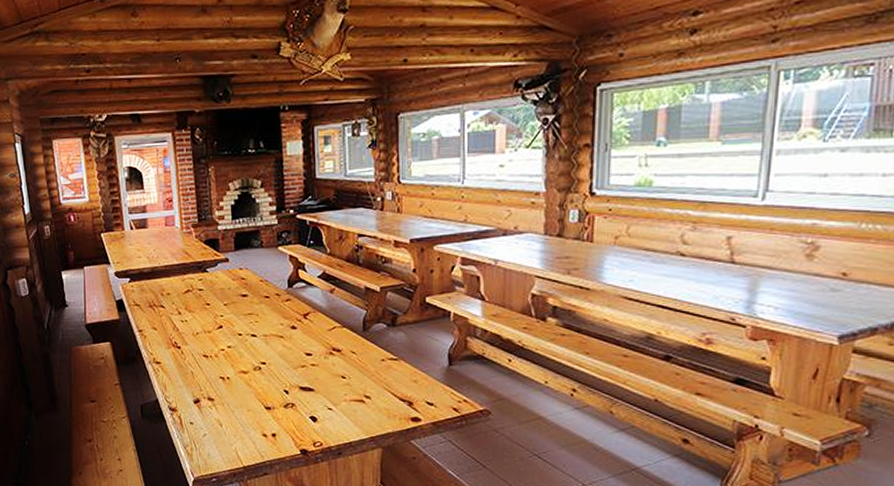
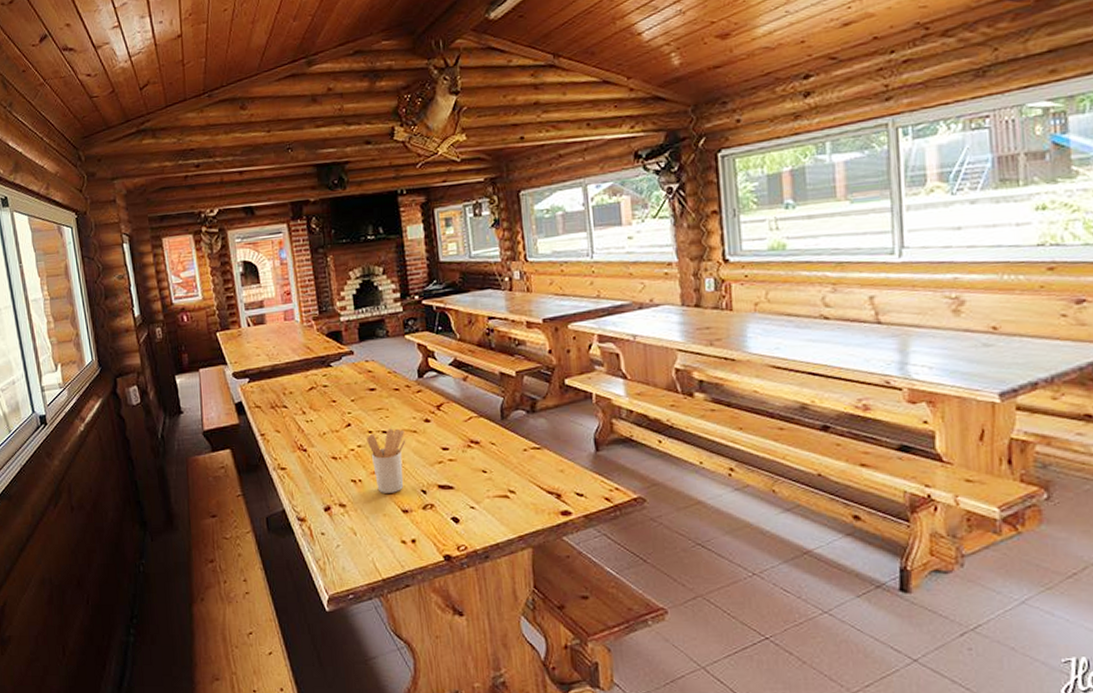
utensil holder: none [236,333,273,391] -> present [367,428,406,493]

